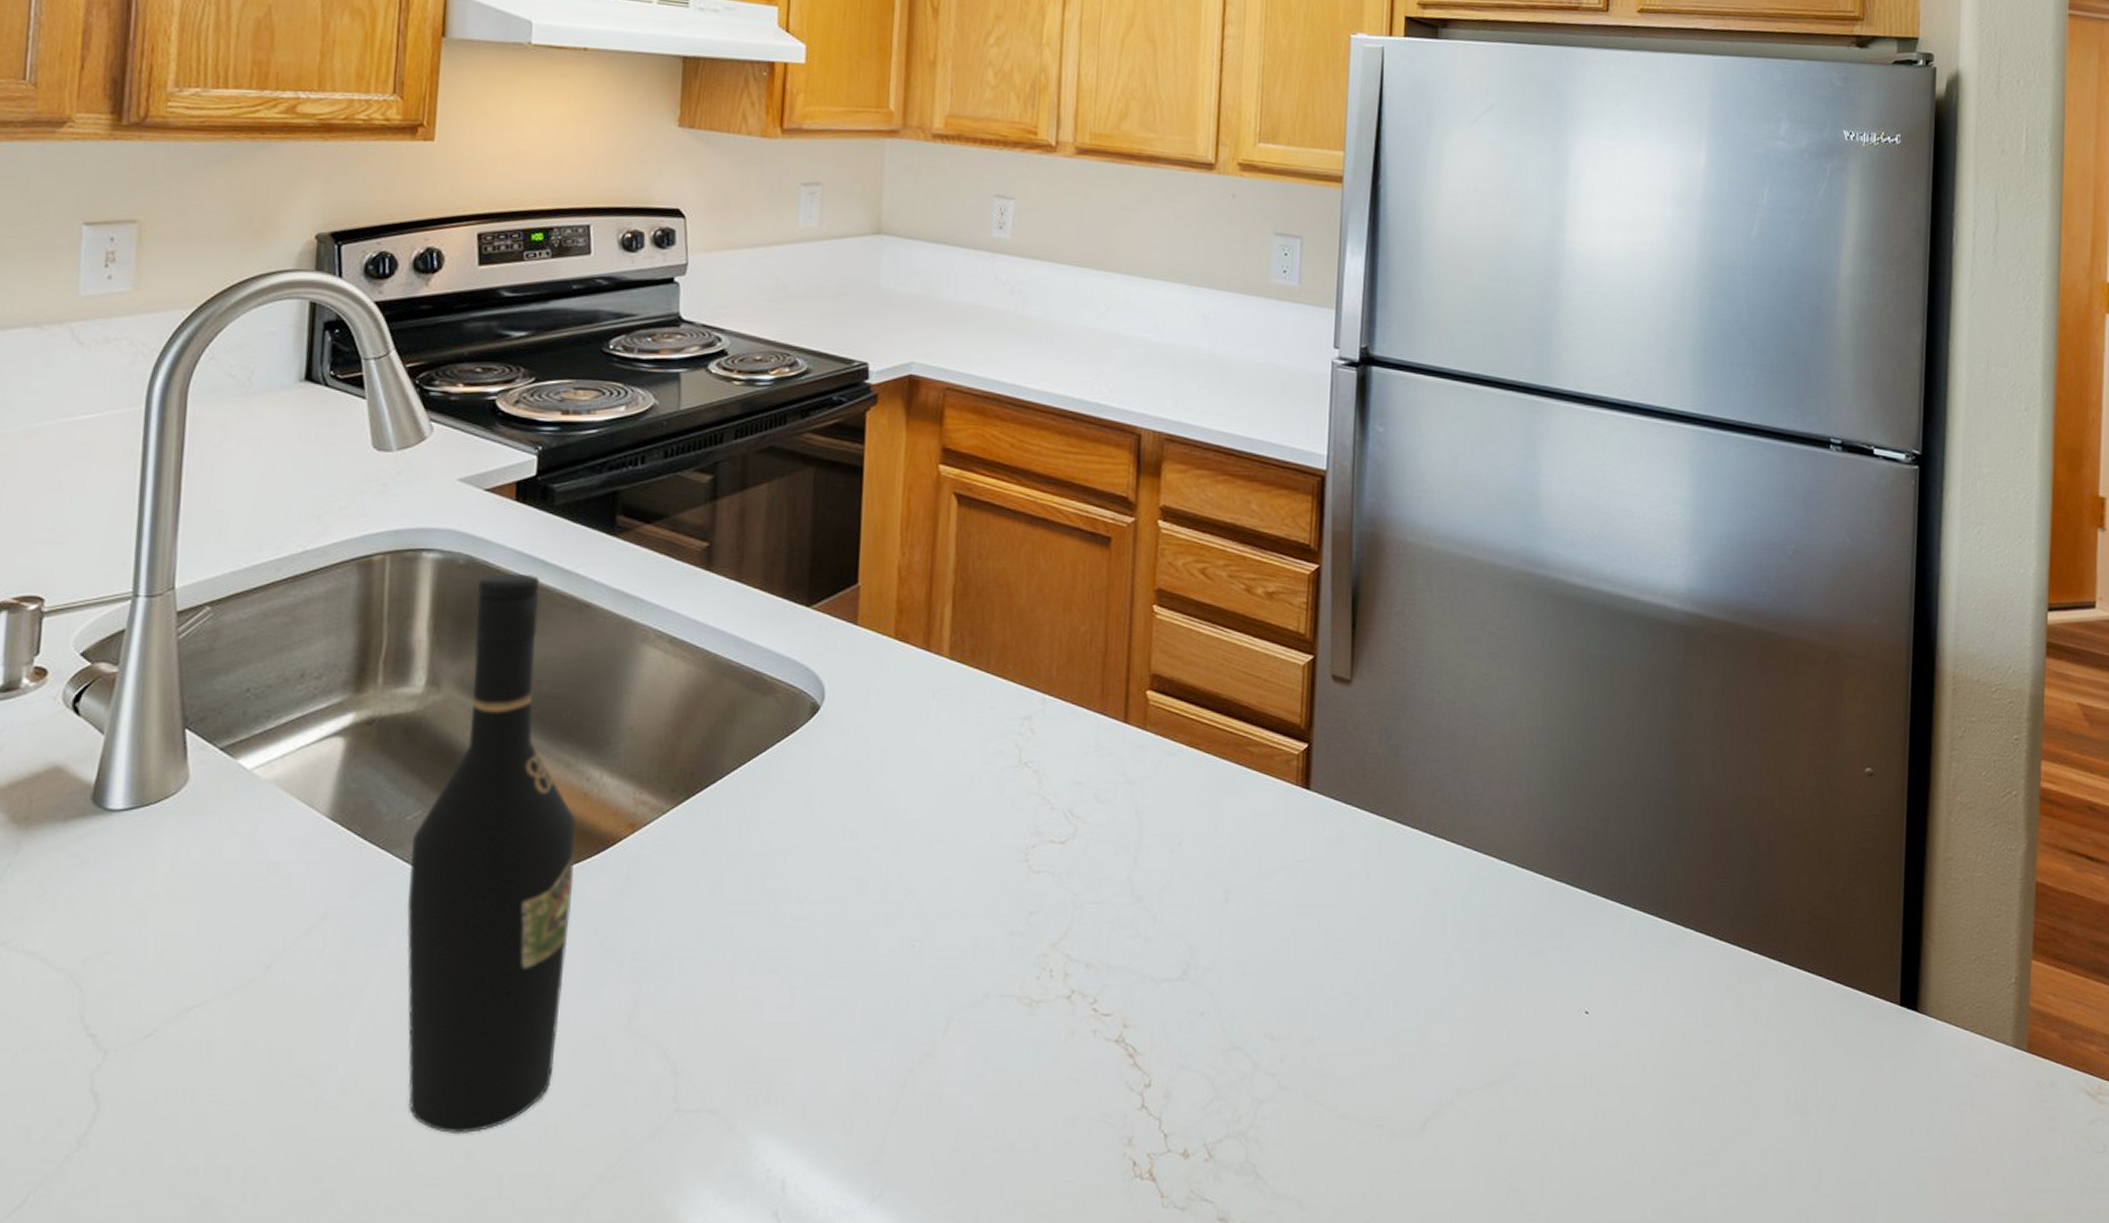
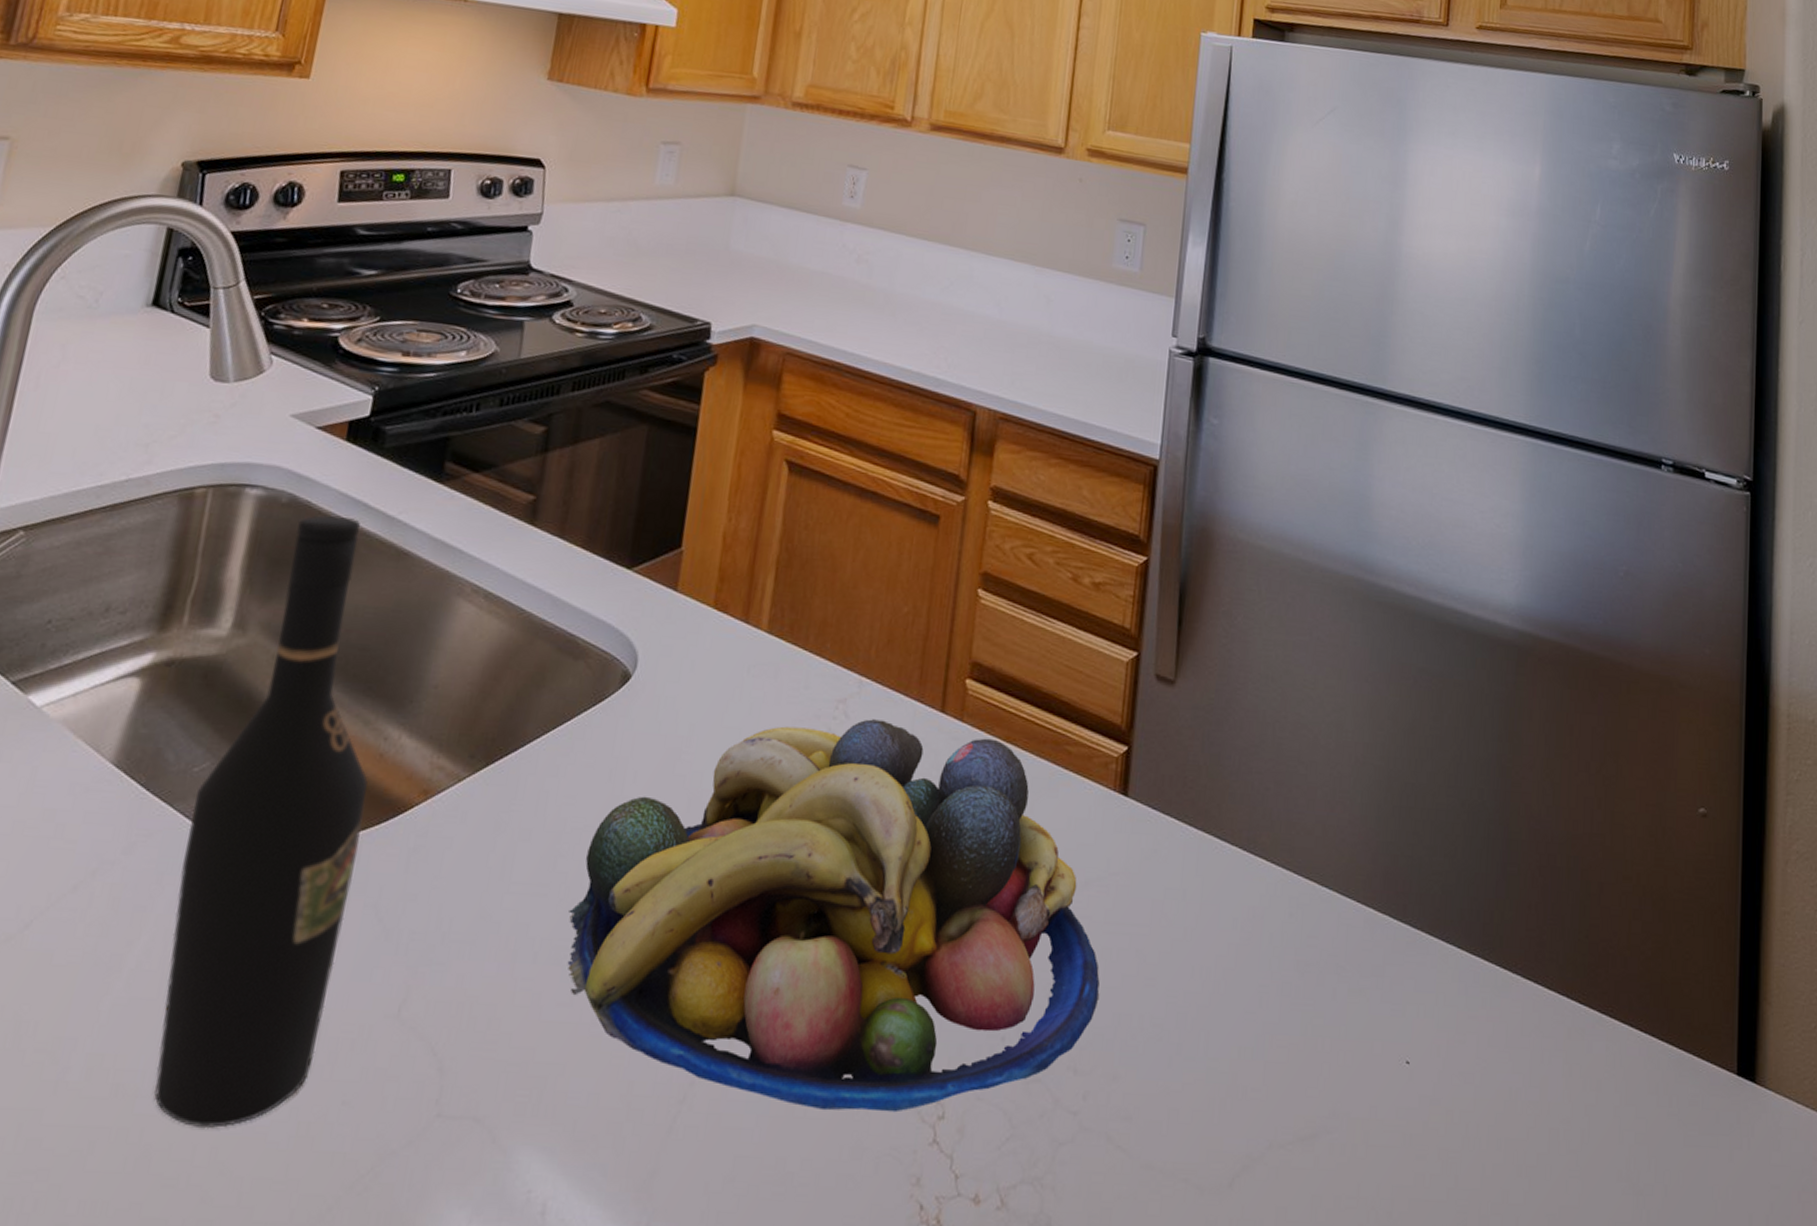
fruit bowl: none [781,733,1291,1086] -> present [567,719,1100,1113]

